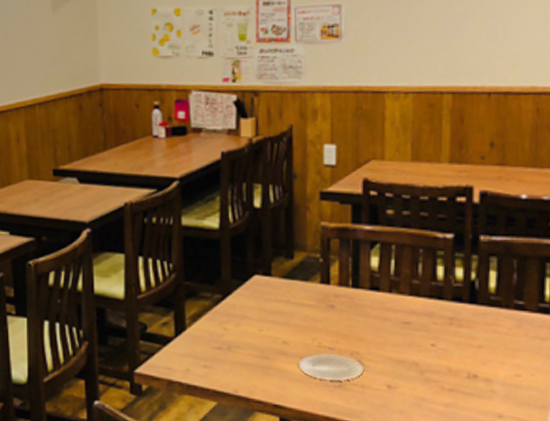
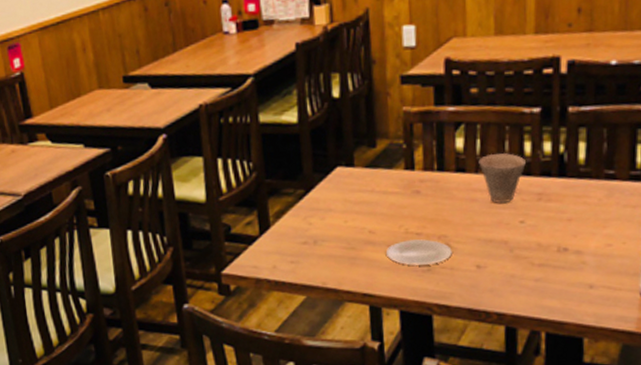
cup: none [392,274,438,324] -> present [478,153,526,203]

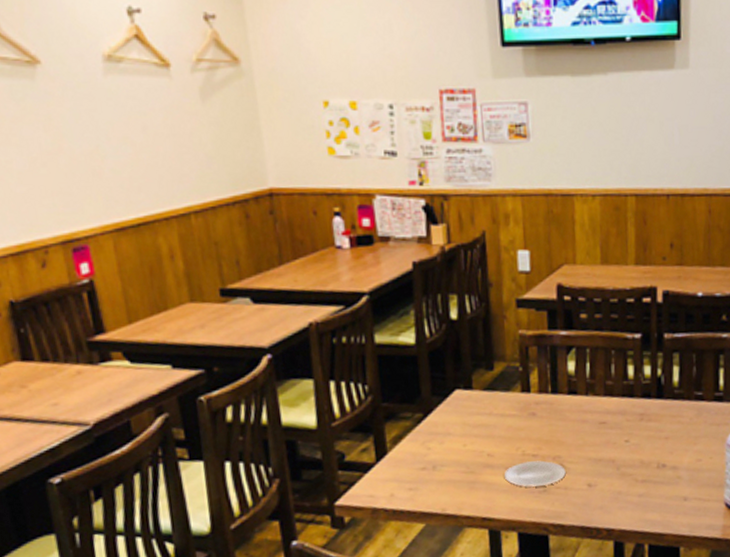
cup: present [478,153,526,203] -> none [588,376,629,424]

